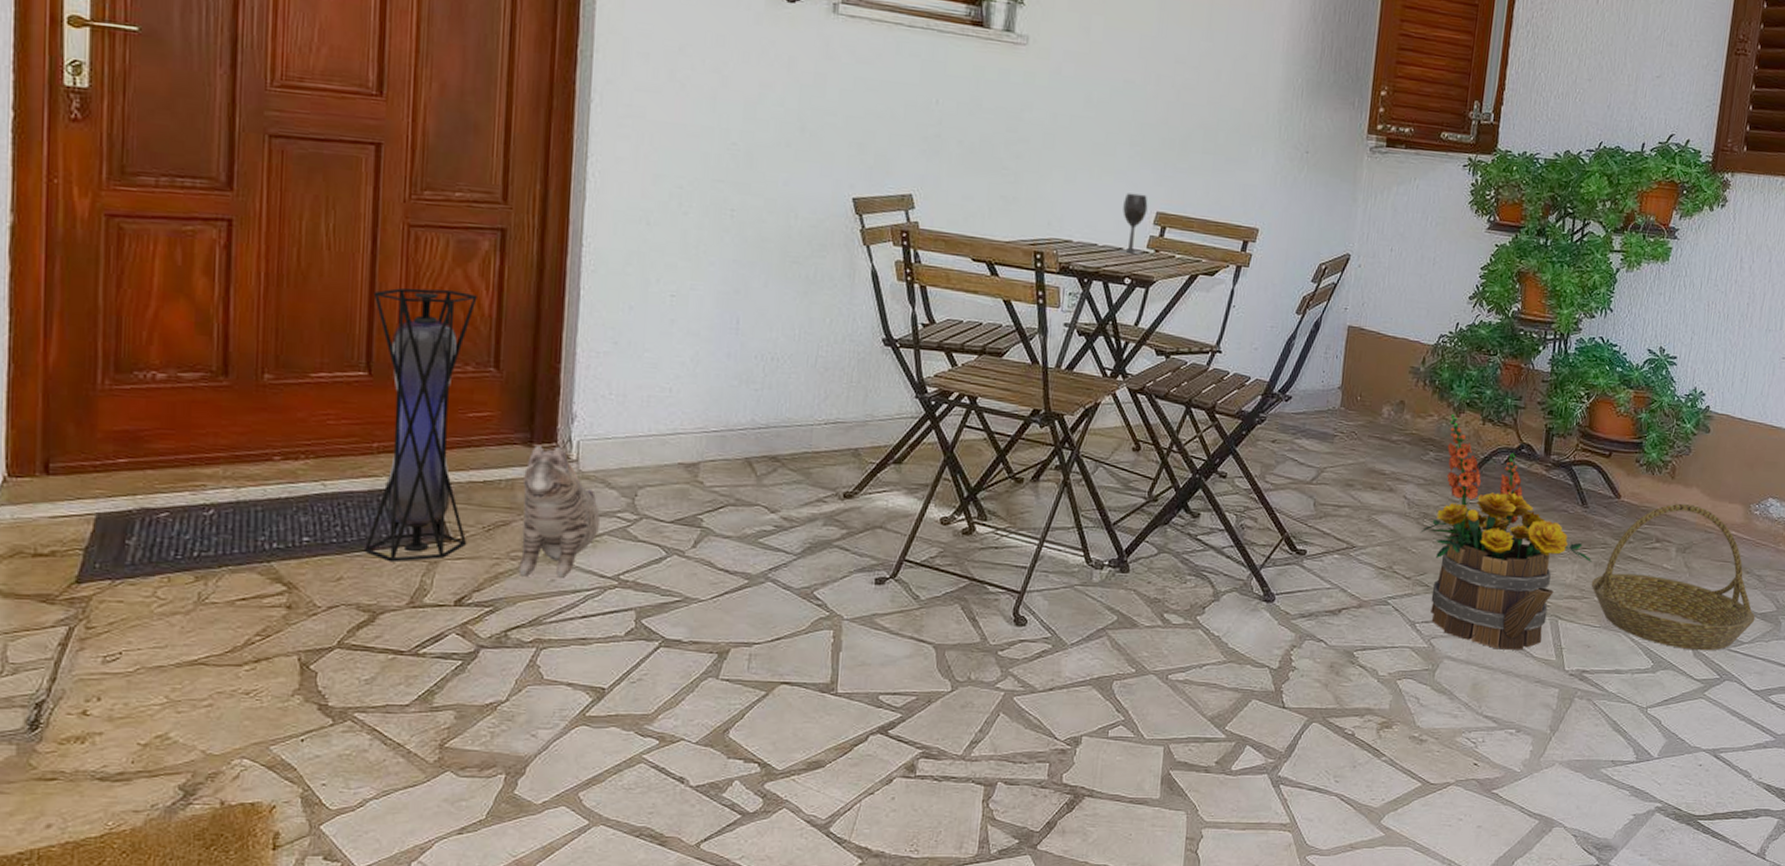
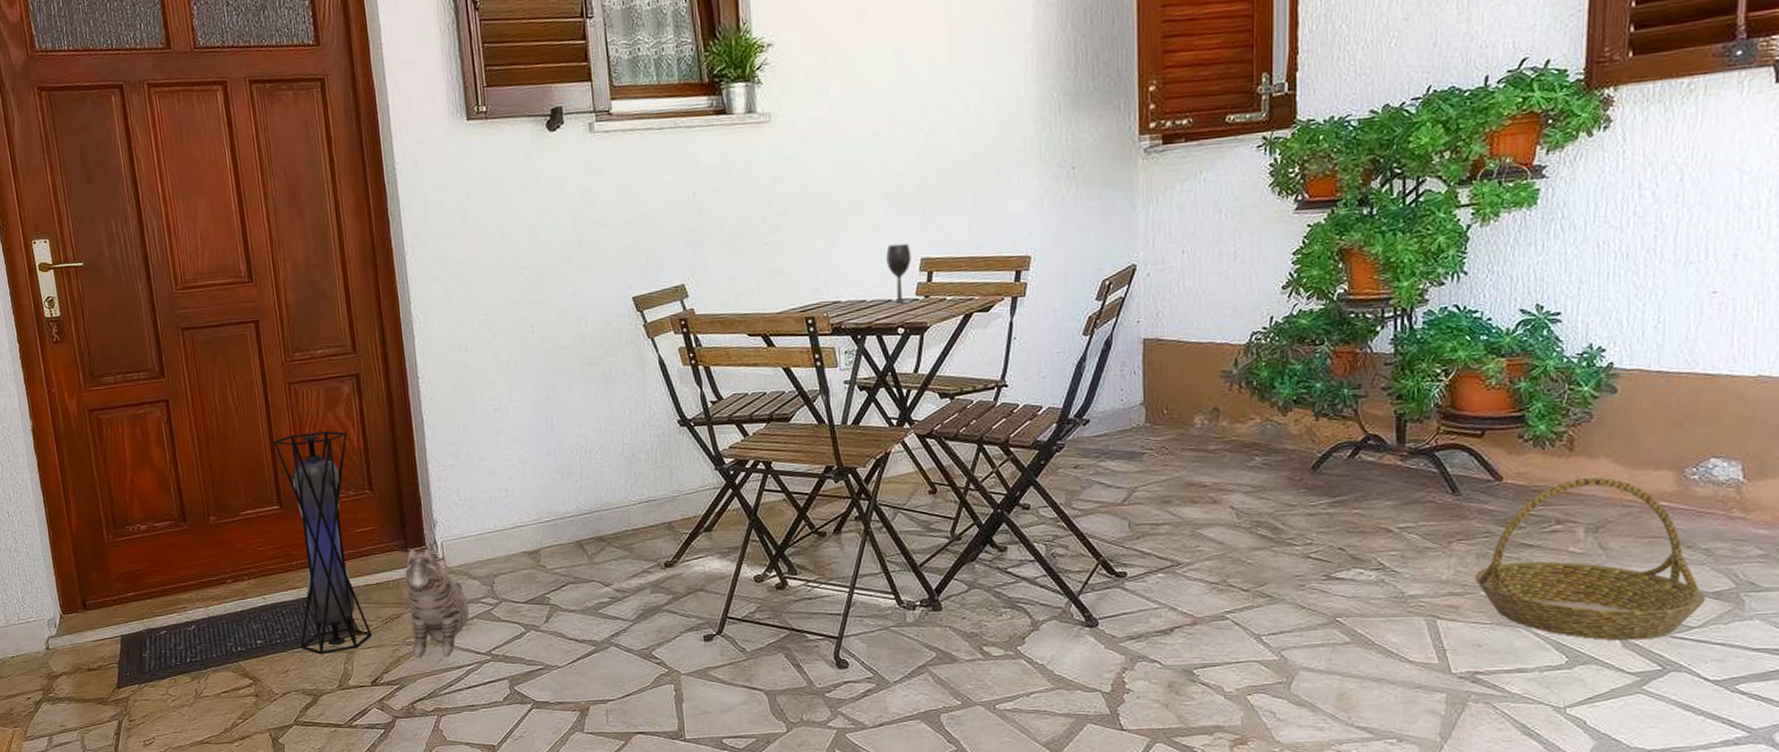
sunflower: present [1420,414,1593,650] -> none [1254,414,1474,656]

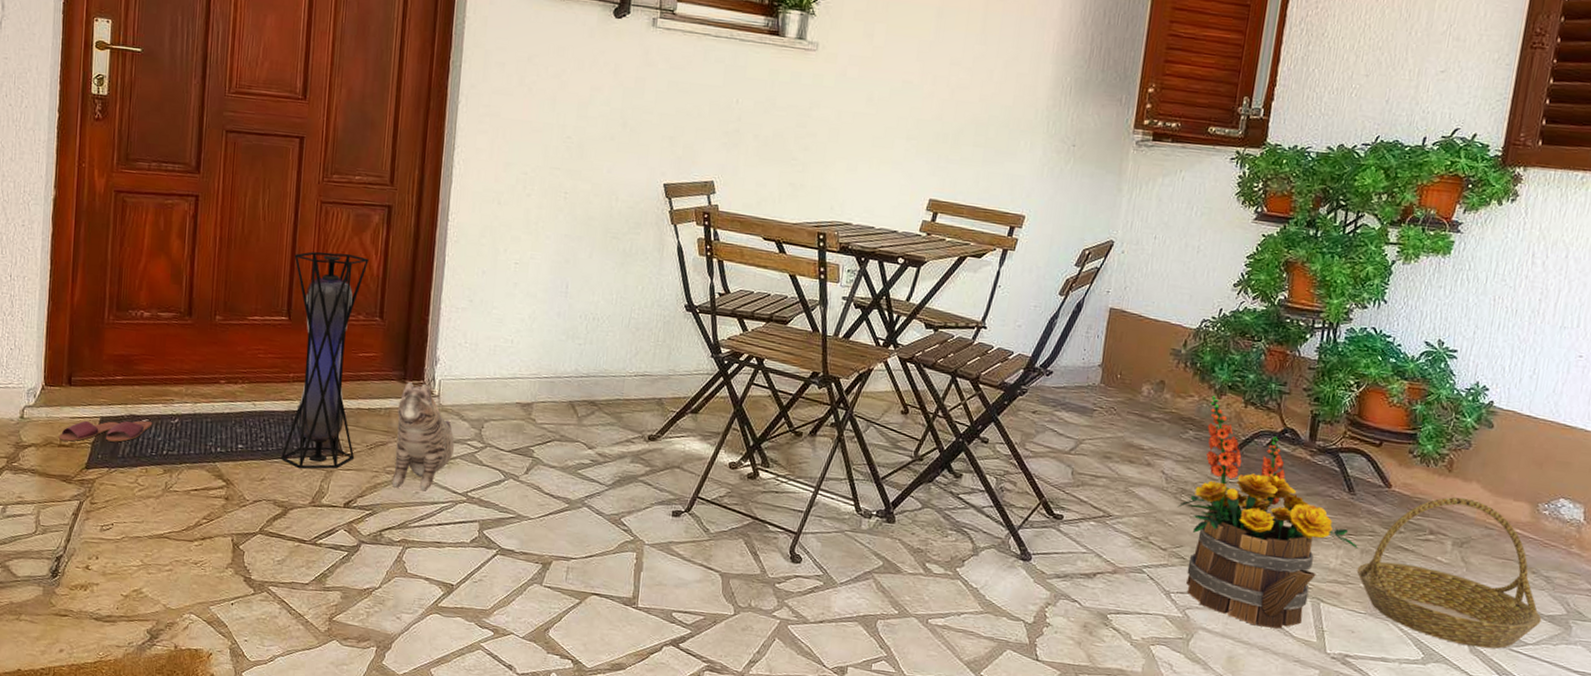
slippers: none [85,633,172,665] -> present [58,420,153,443]
wine glass: present [886,243,912,305] -> none [894,181,922,238]
sunflower: none [1254,414,1474,656] -> present [1177,396,1359,629]

